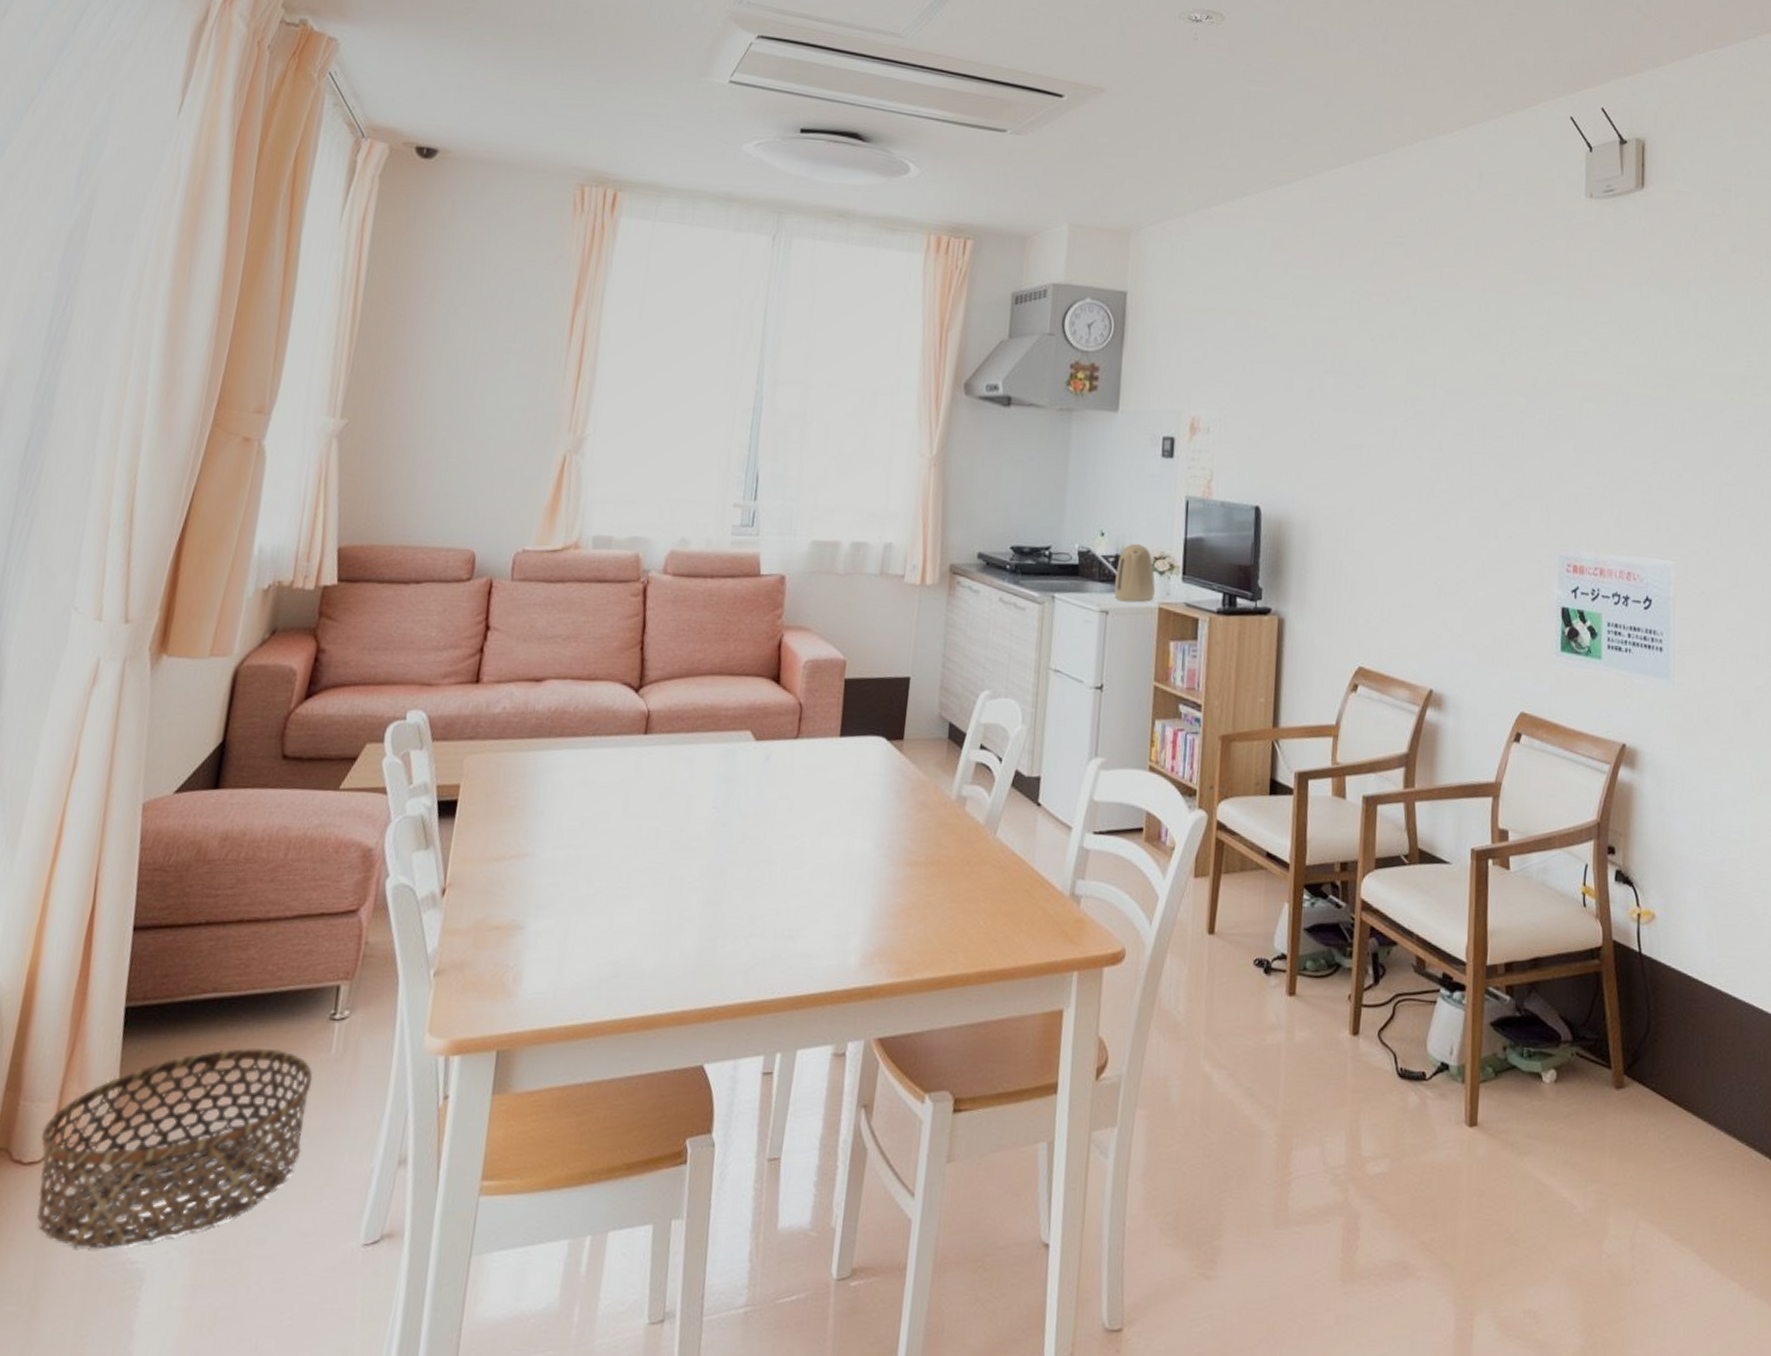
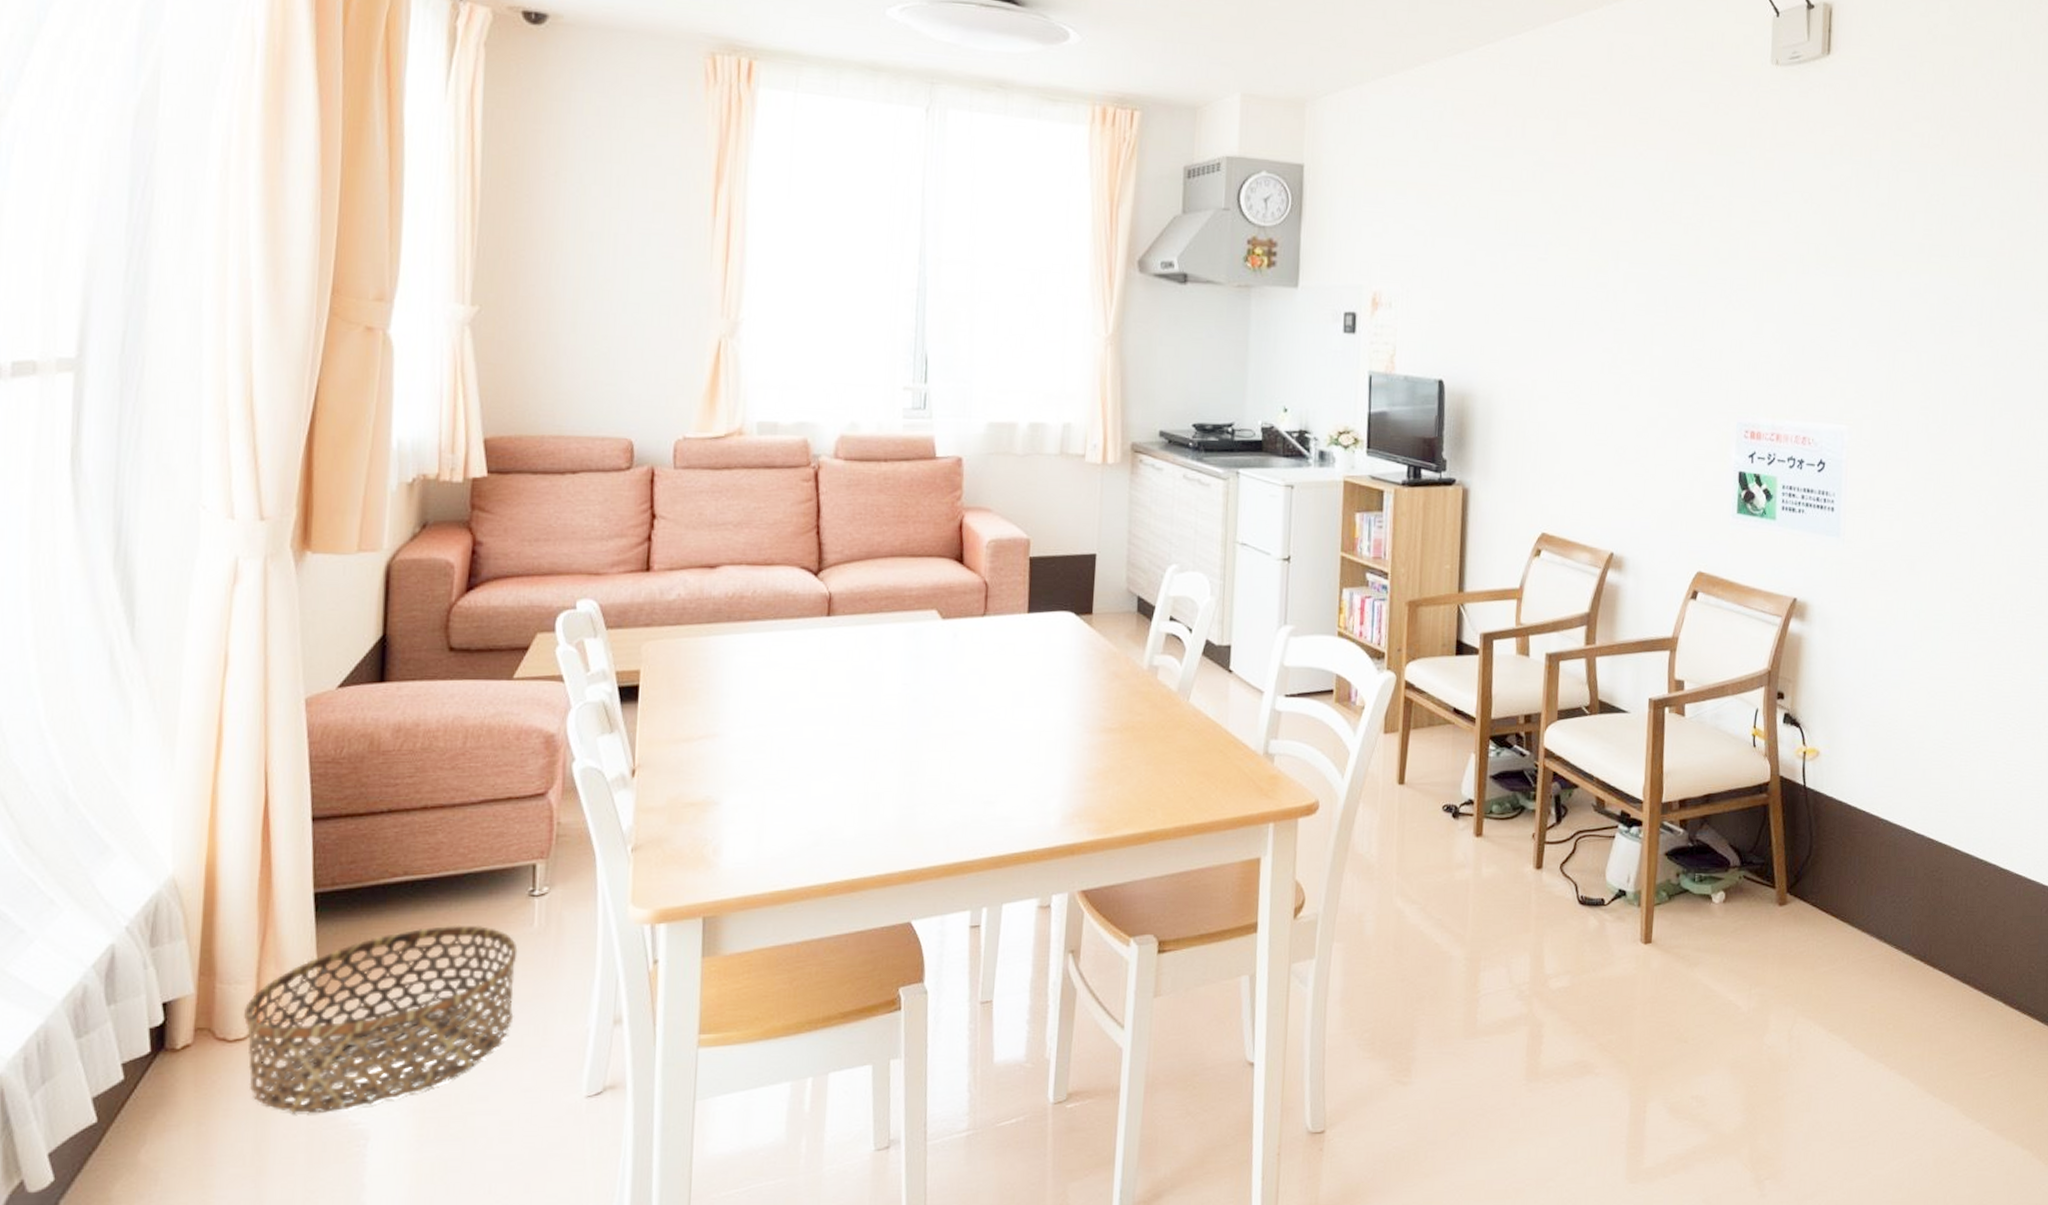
kettle: present [1114,543,1156,603] -> none [1299,418,1341,477]

